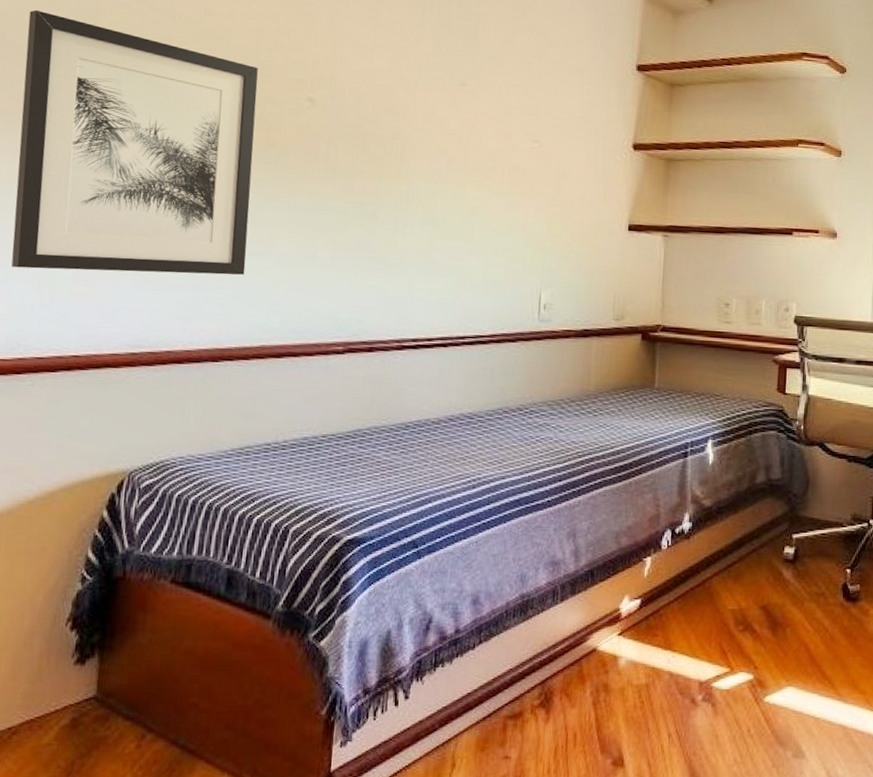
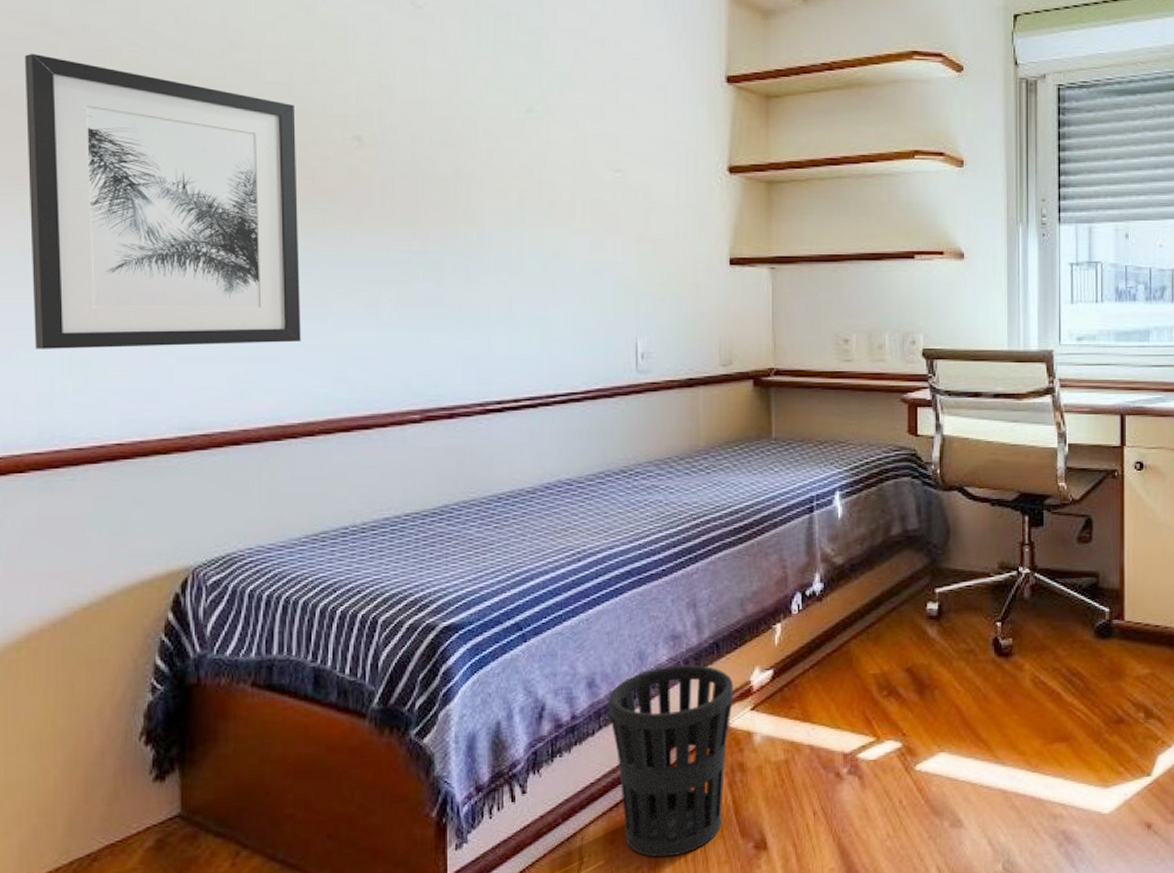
wastebasket: none [489,589,604,767] -> present [608,665,733,858]

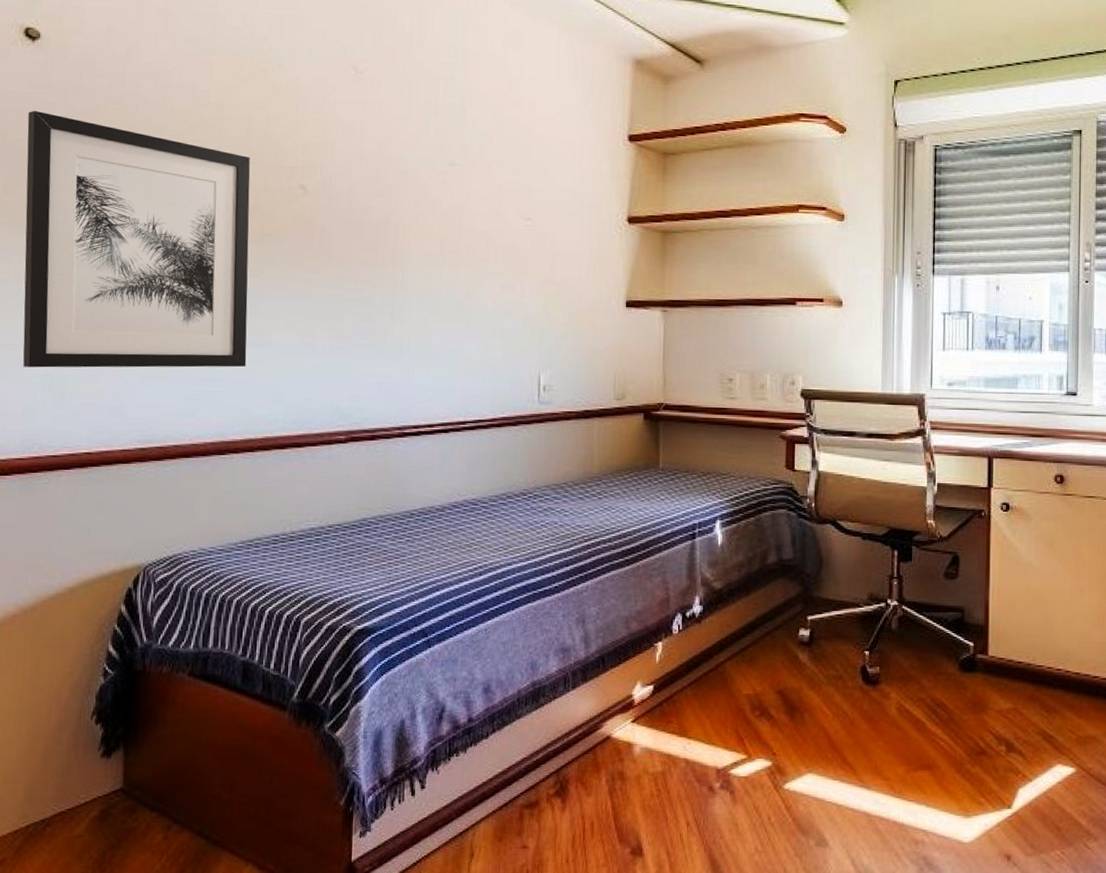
wastebasket: present [608,665,733,858] -> none [502,676,616,857]

